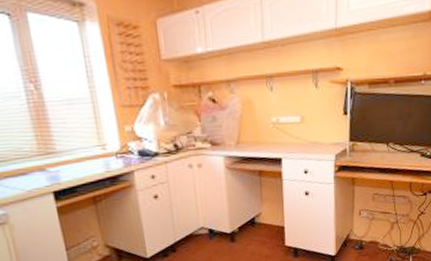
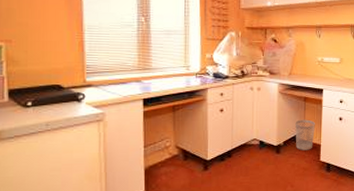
wastebasket: none [250,198,276,236] -> present [295,119,315,151]

